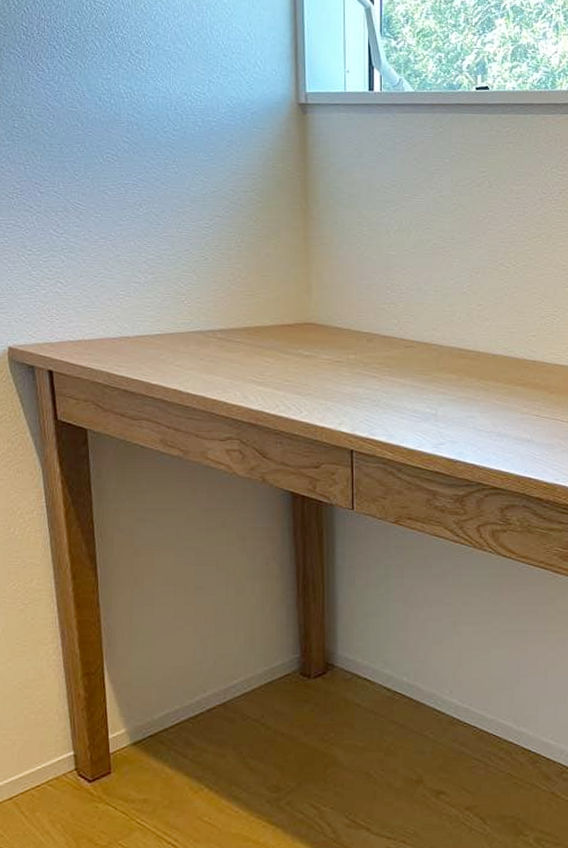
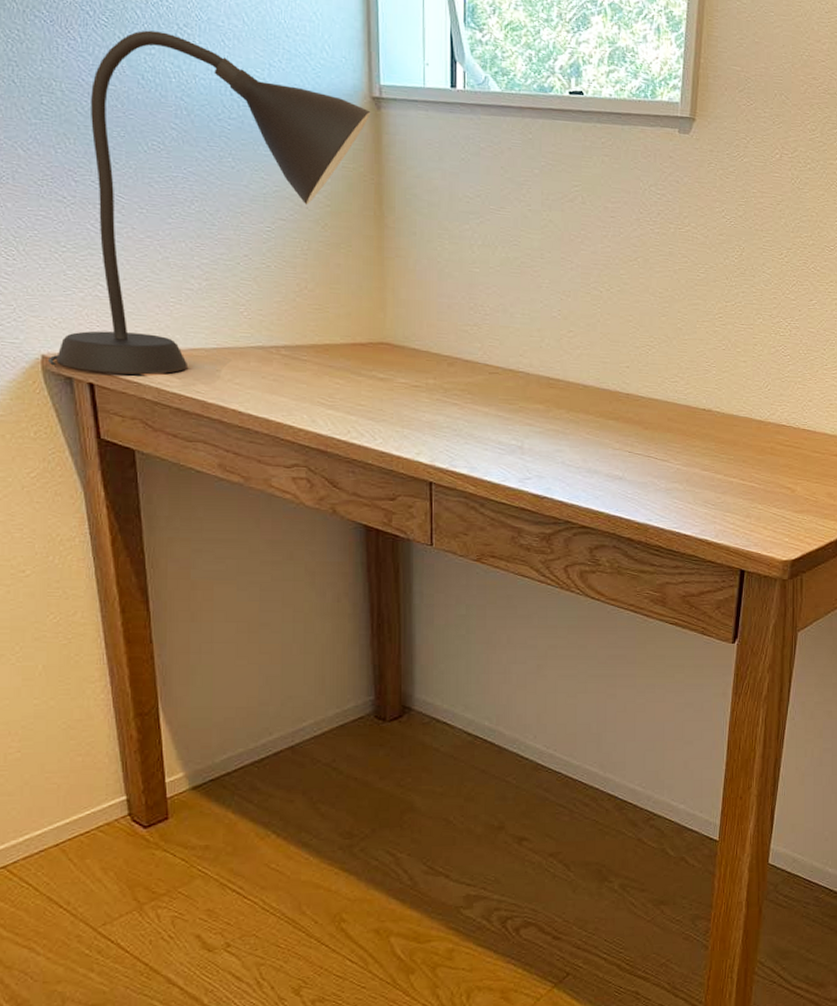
desk lamp: none [14,58,298,362] -> present [49,30,371,375]

